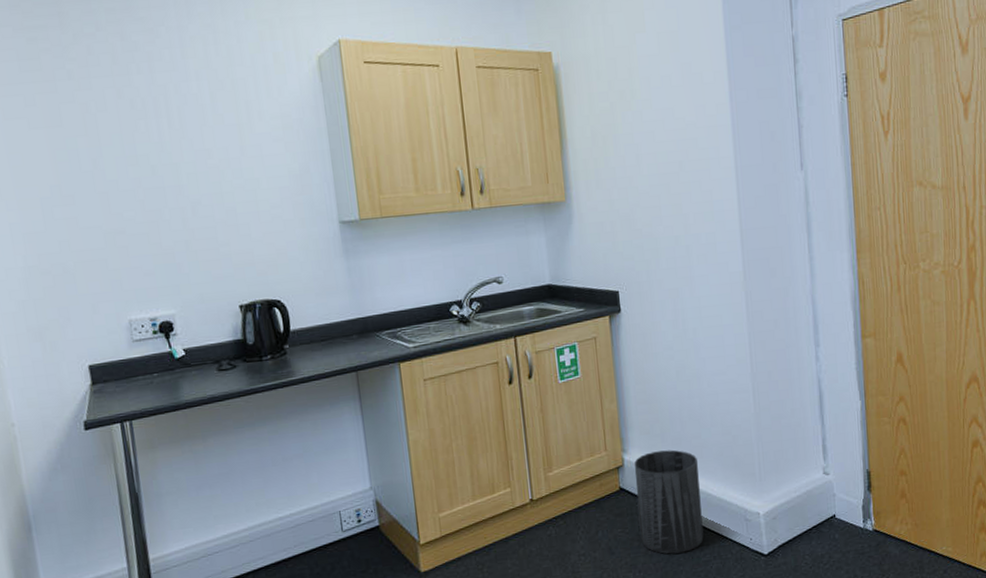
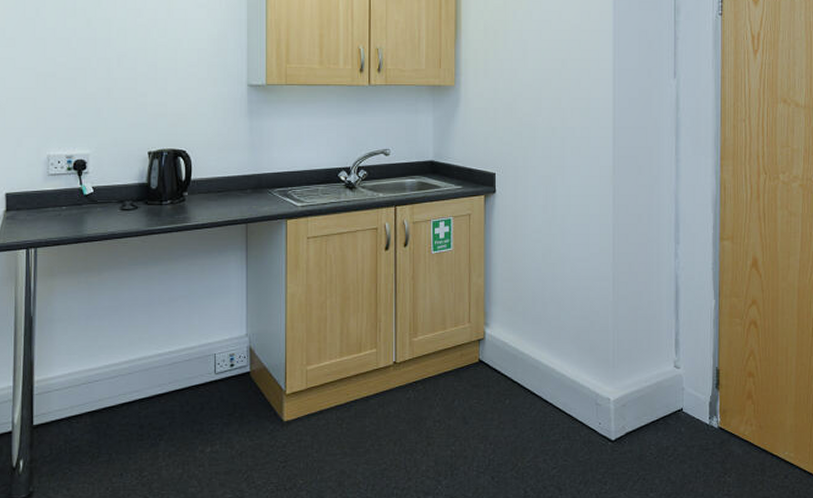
trash can: present [634,449,704,554] -> none [494,328,555,430]

